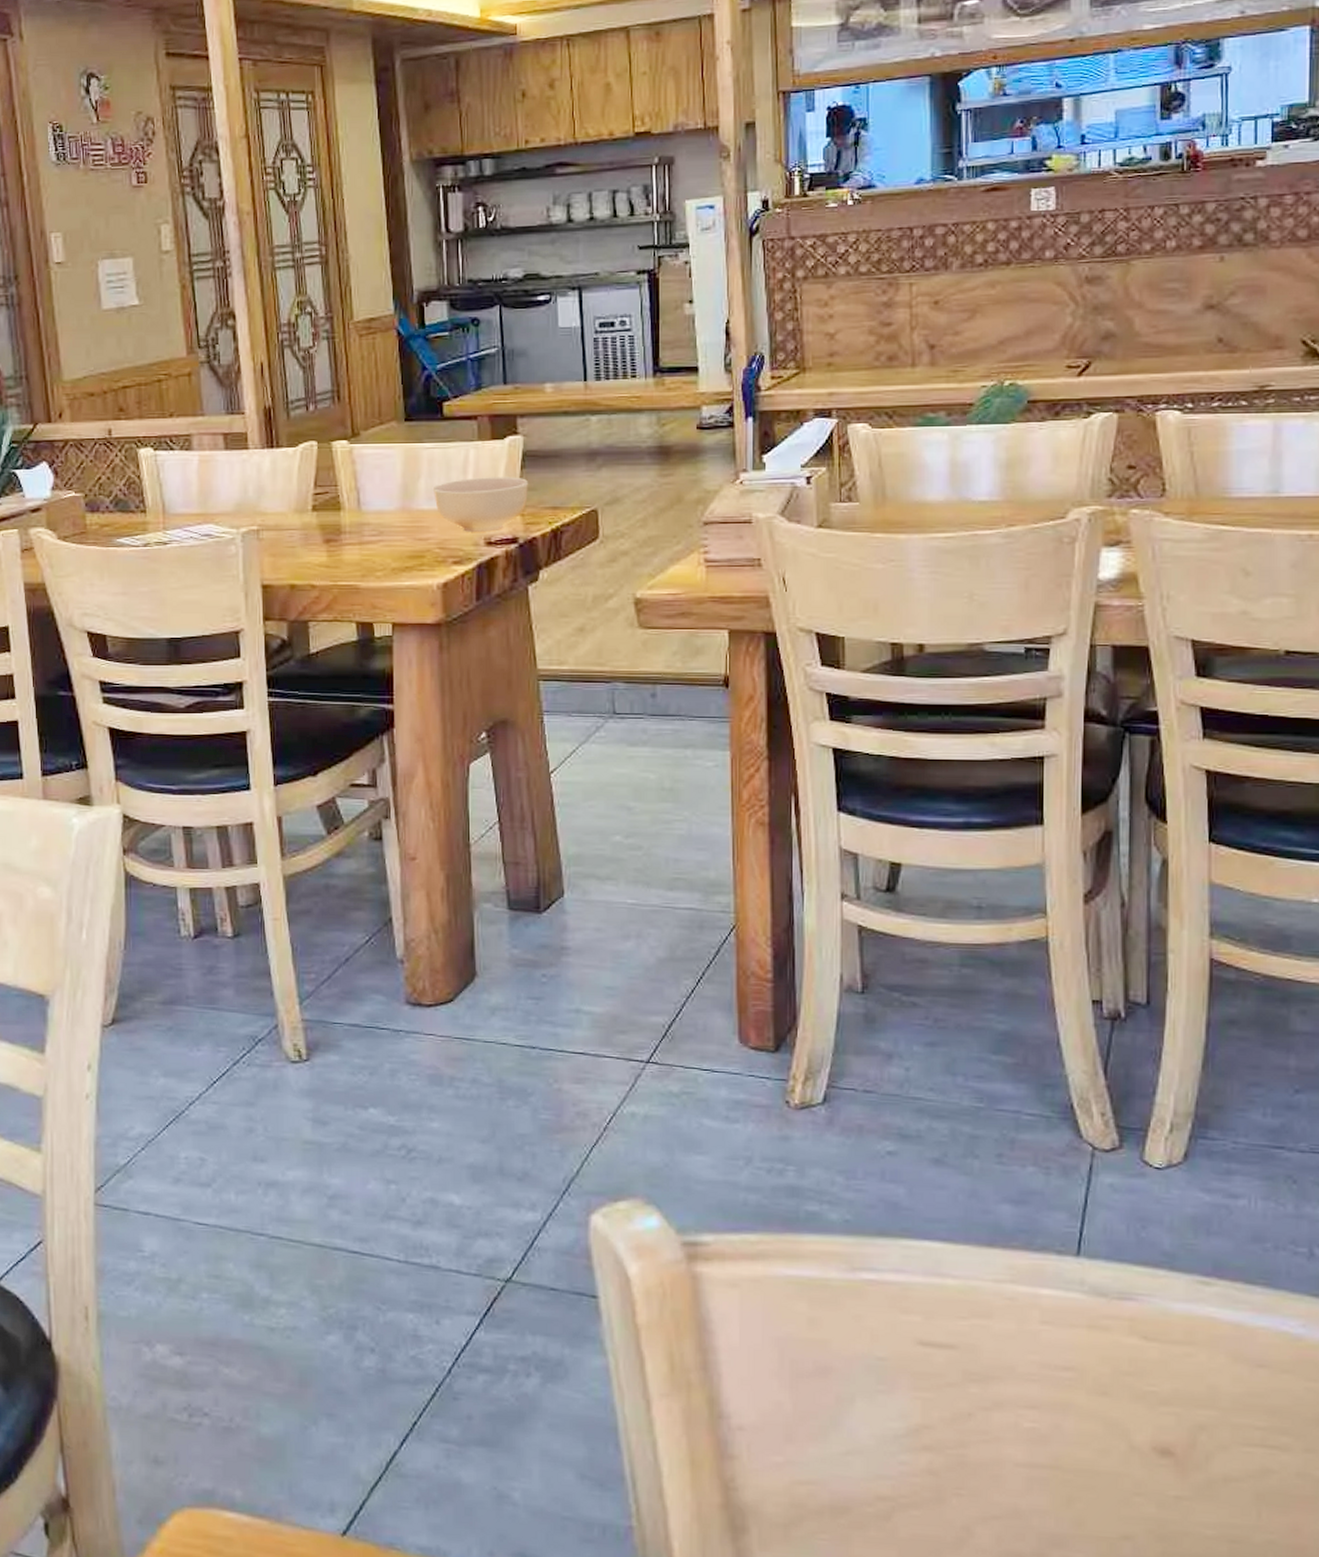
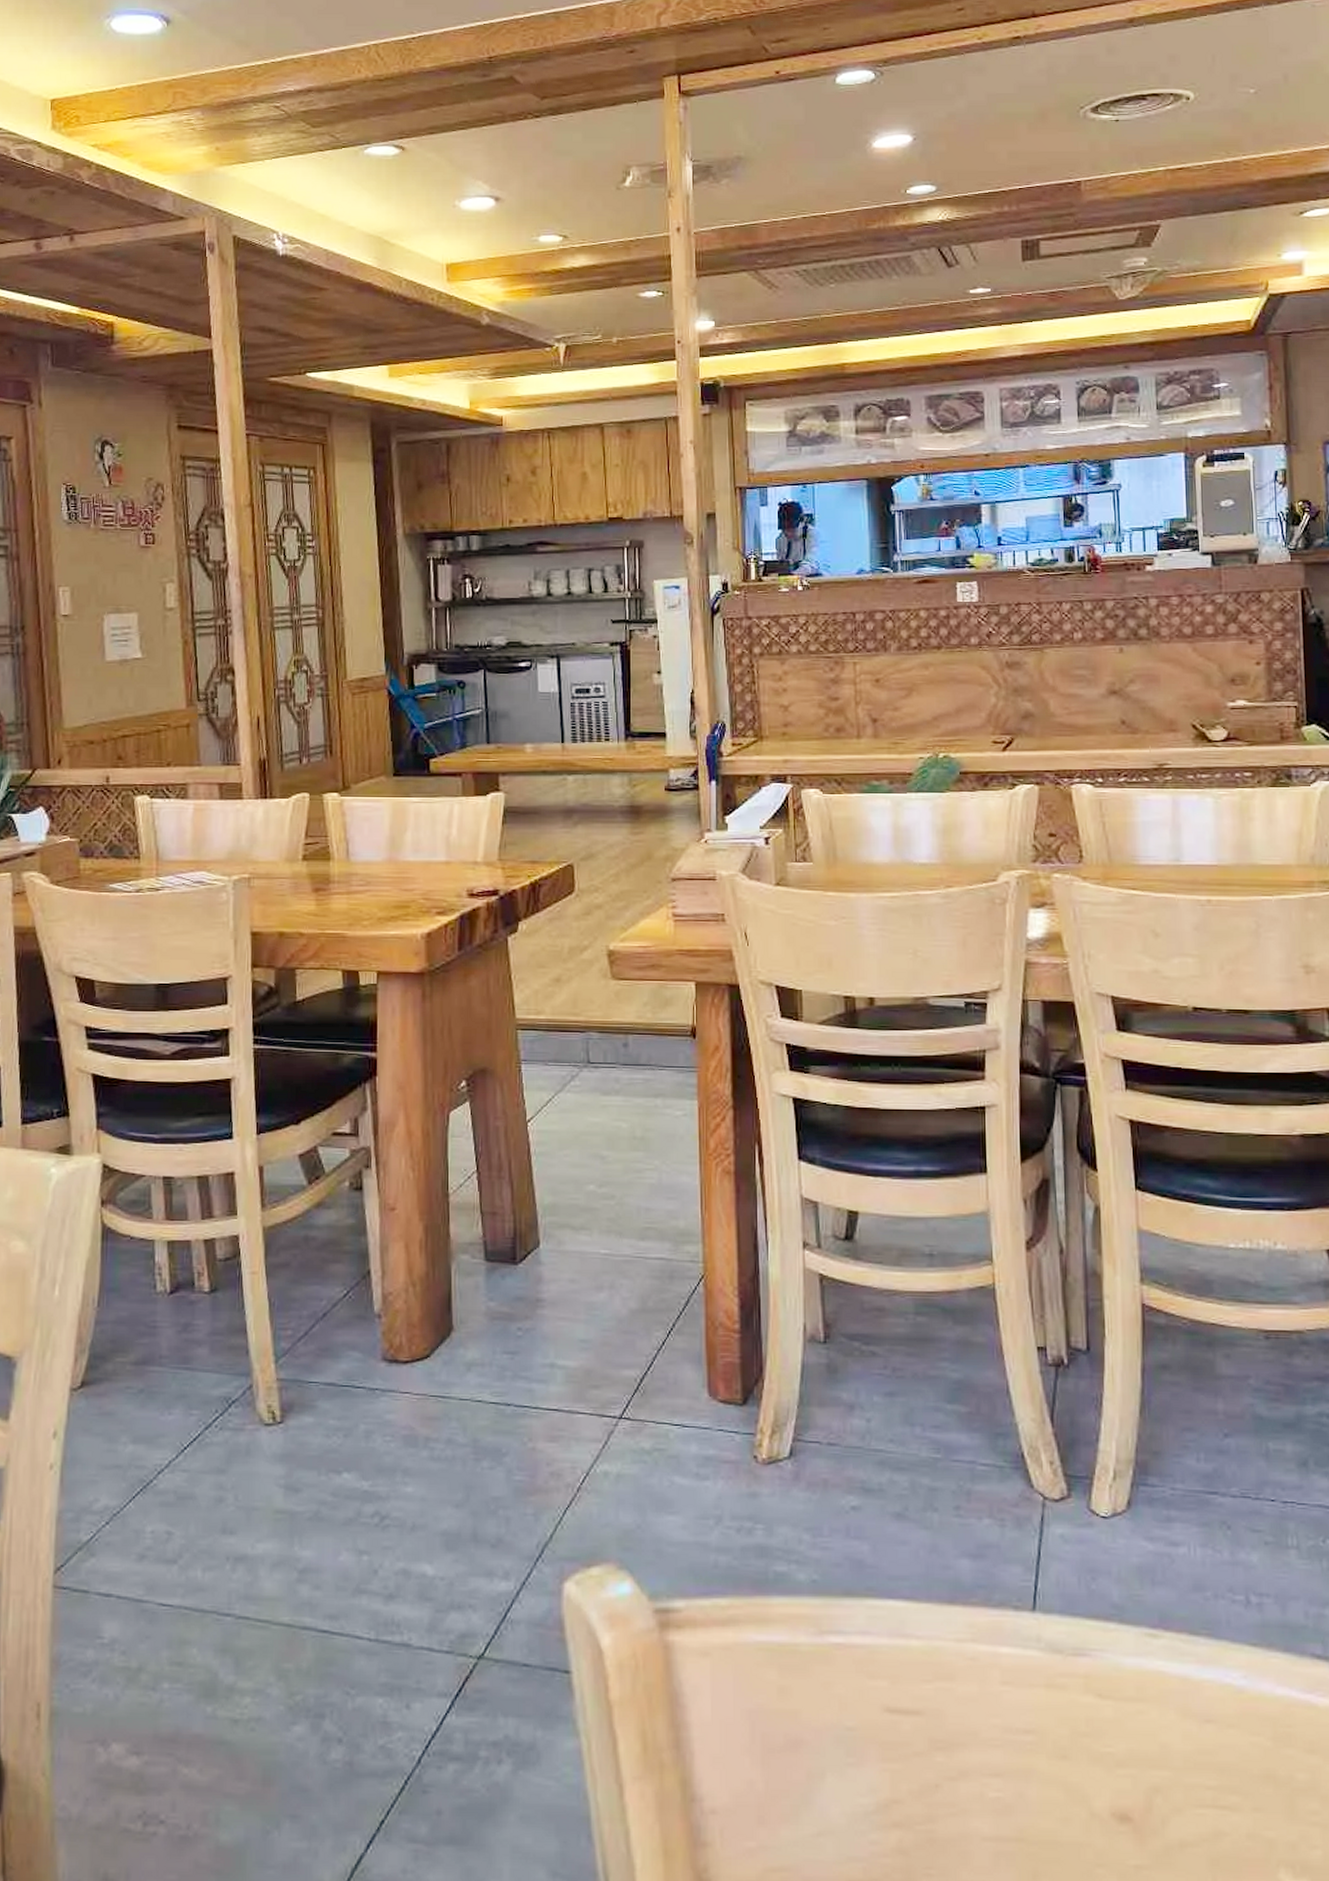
bowl: present [432,477,529,532] -> none [418,831,510,884]

